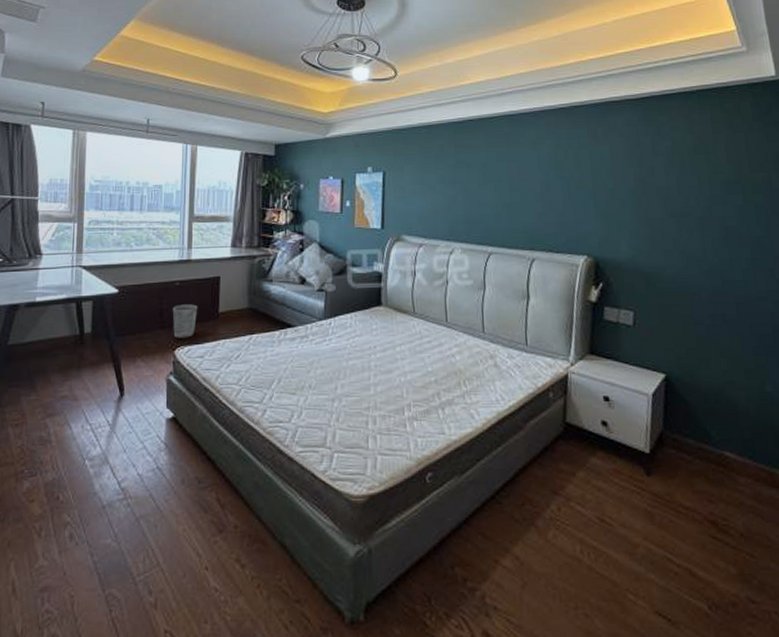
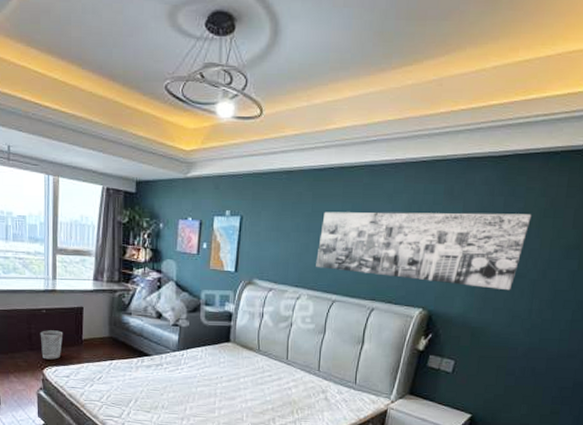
wall art: none [466,151,683,231] -> present [316,211,532,291]

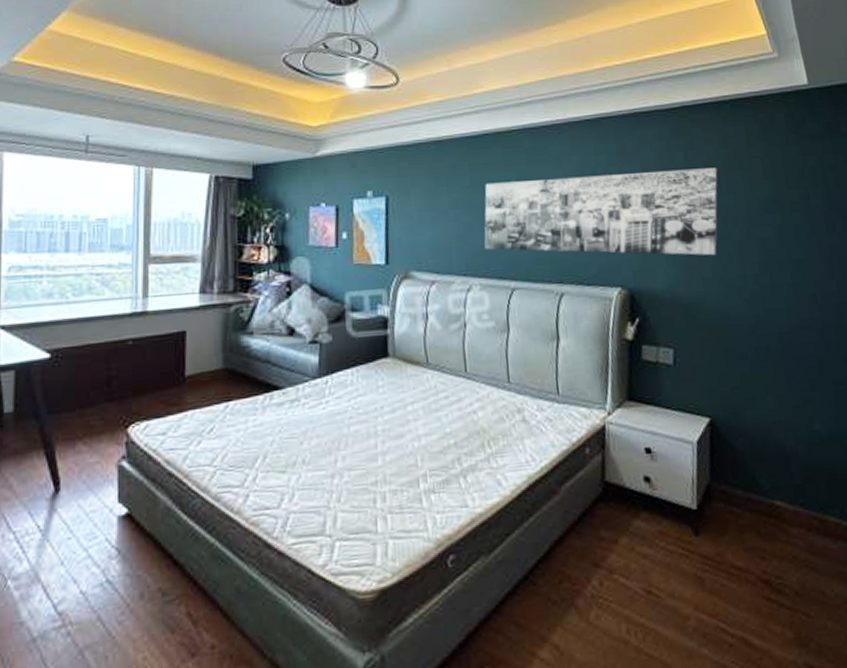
wastebasket: present [40,330,64,360] -> none [123,367,158,412]

